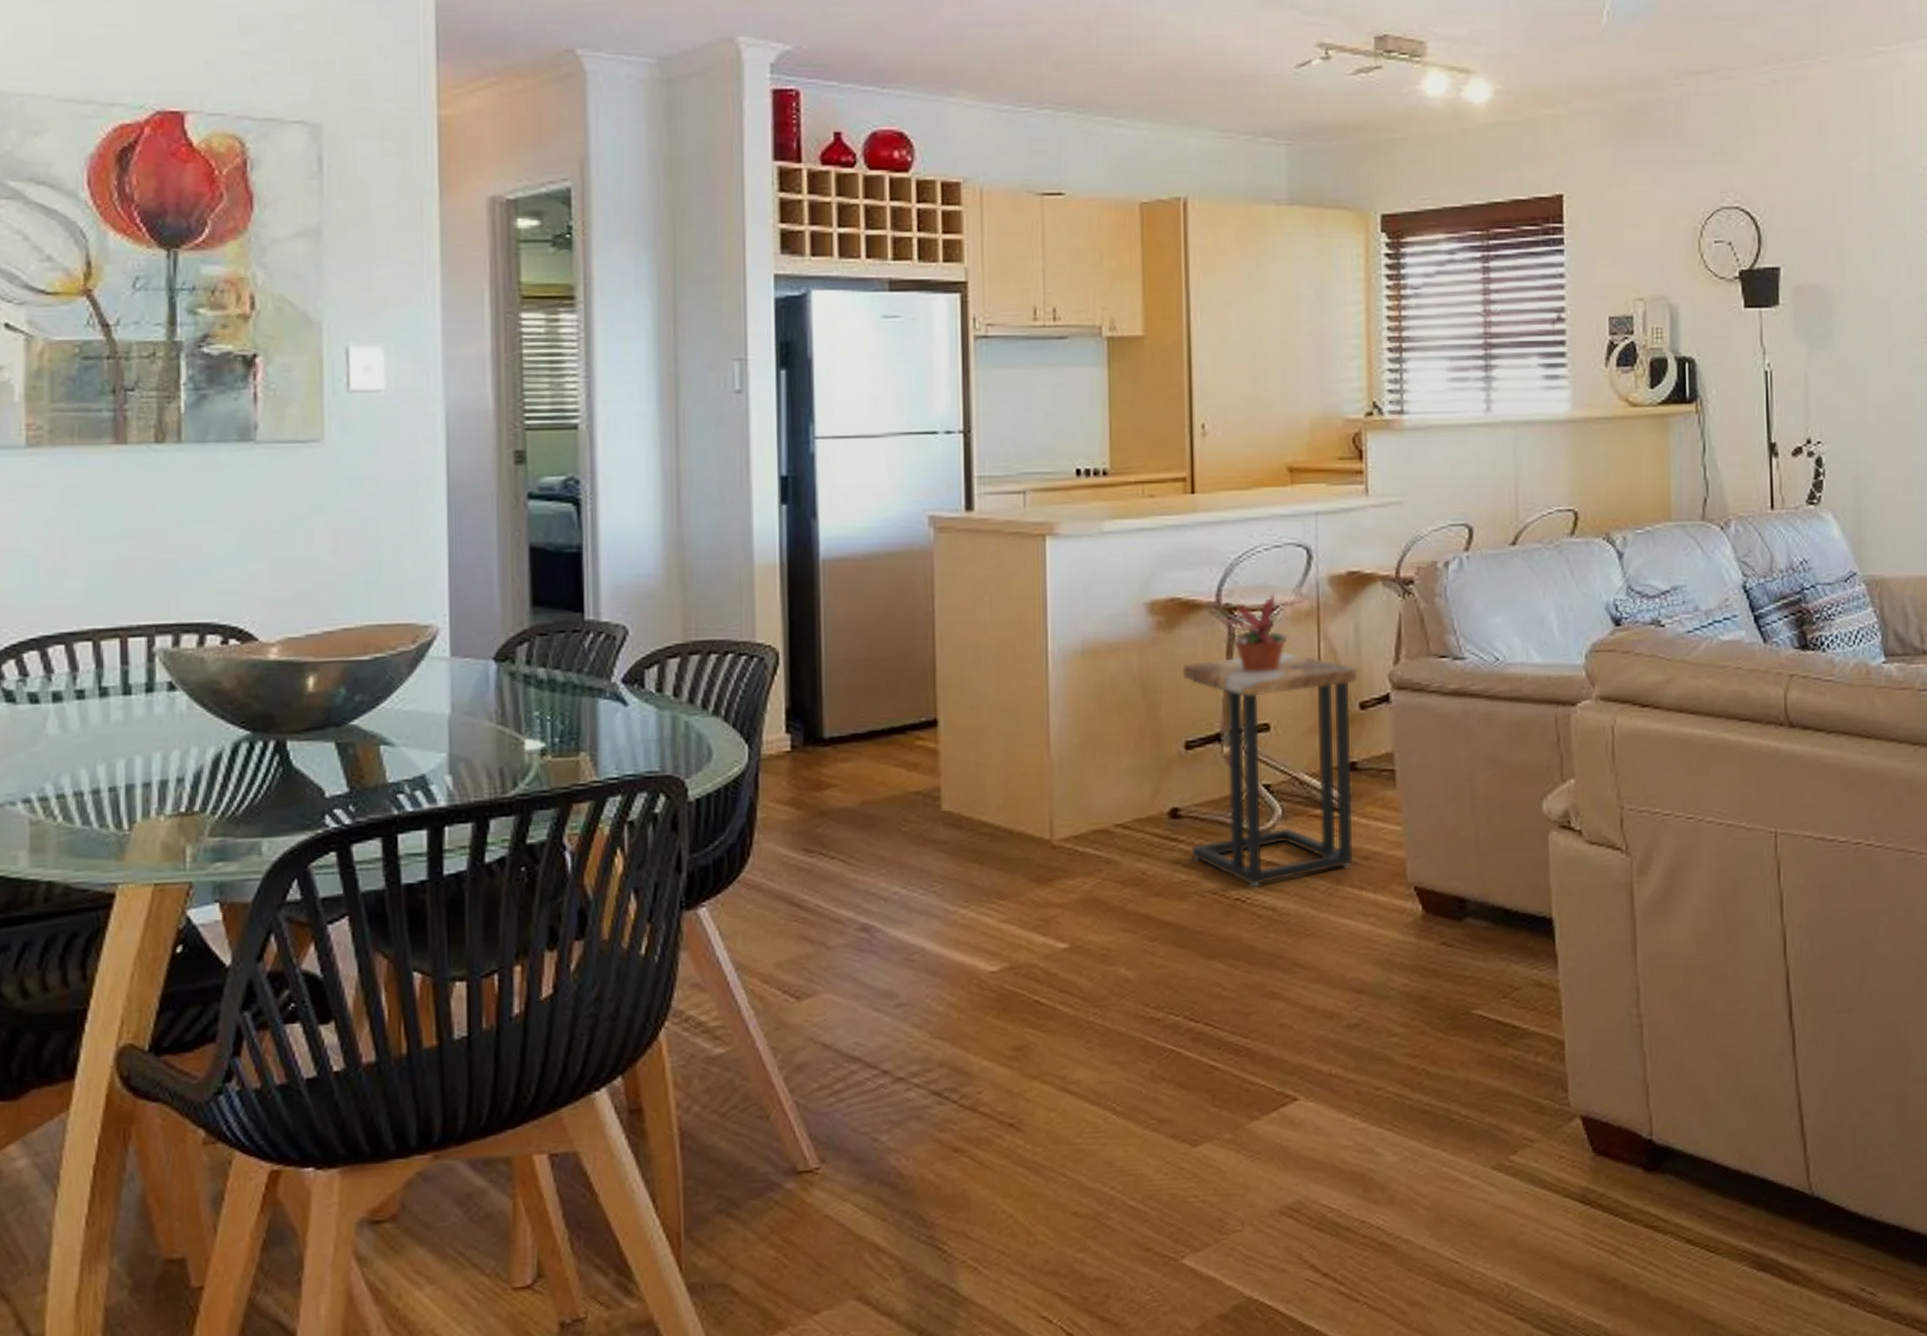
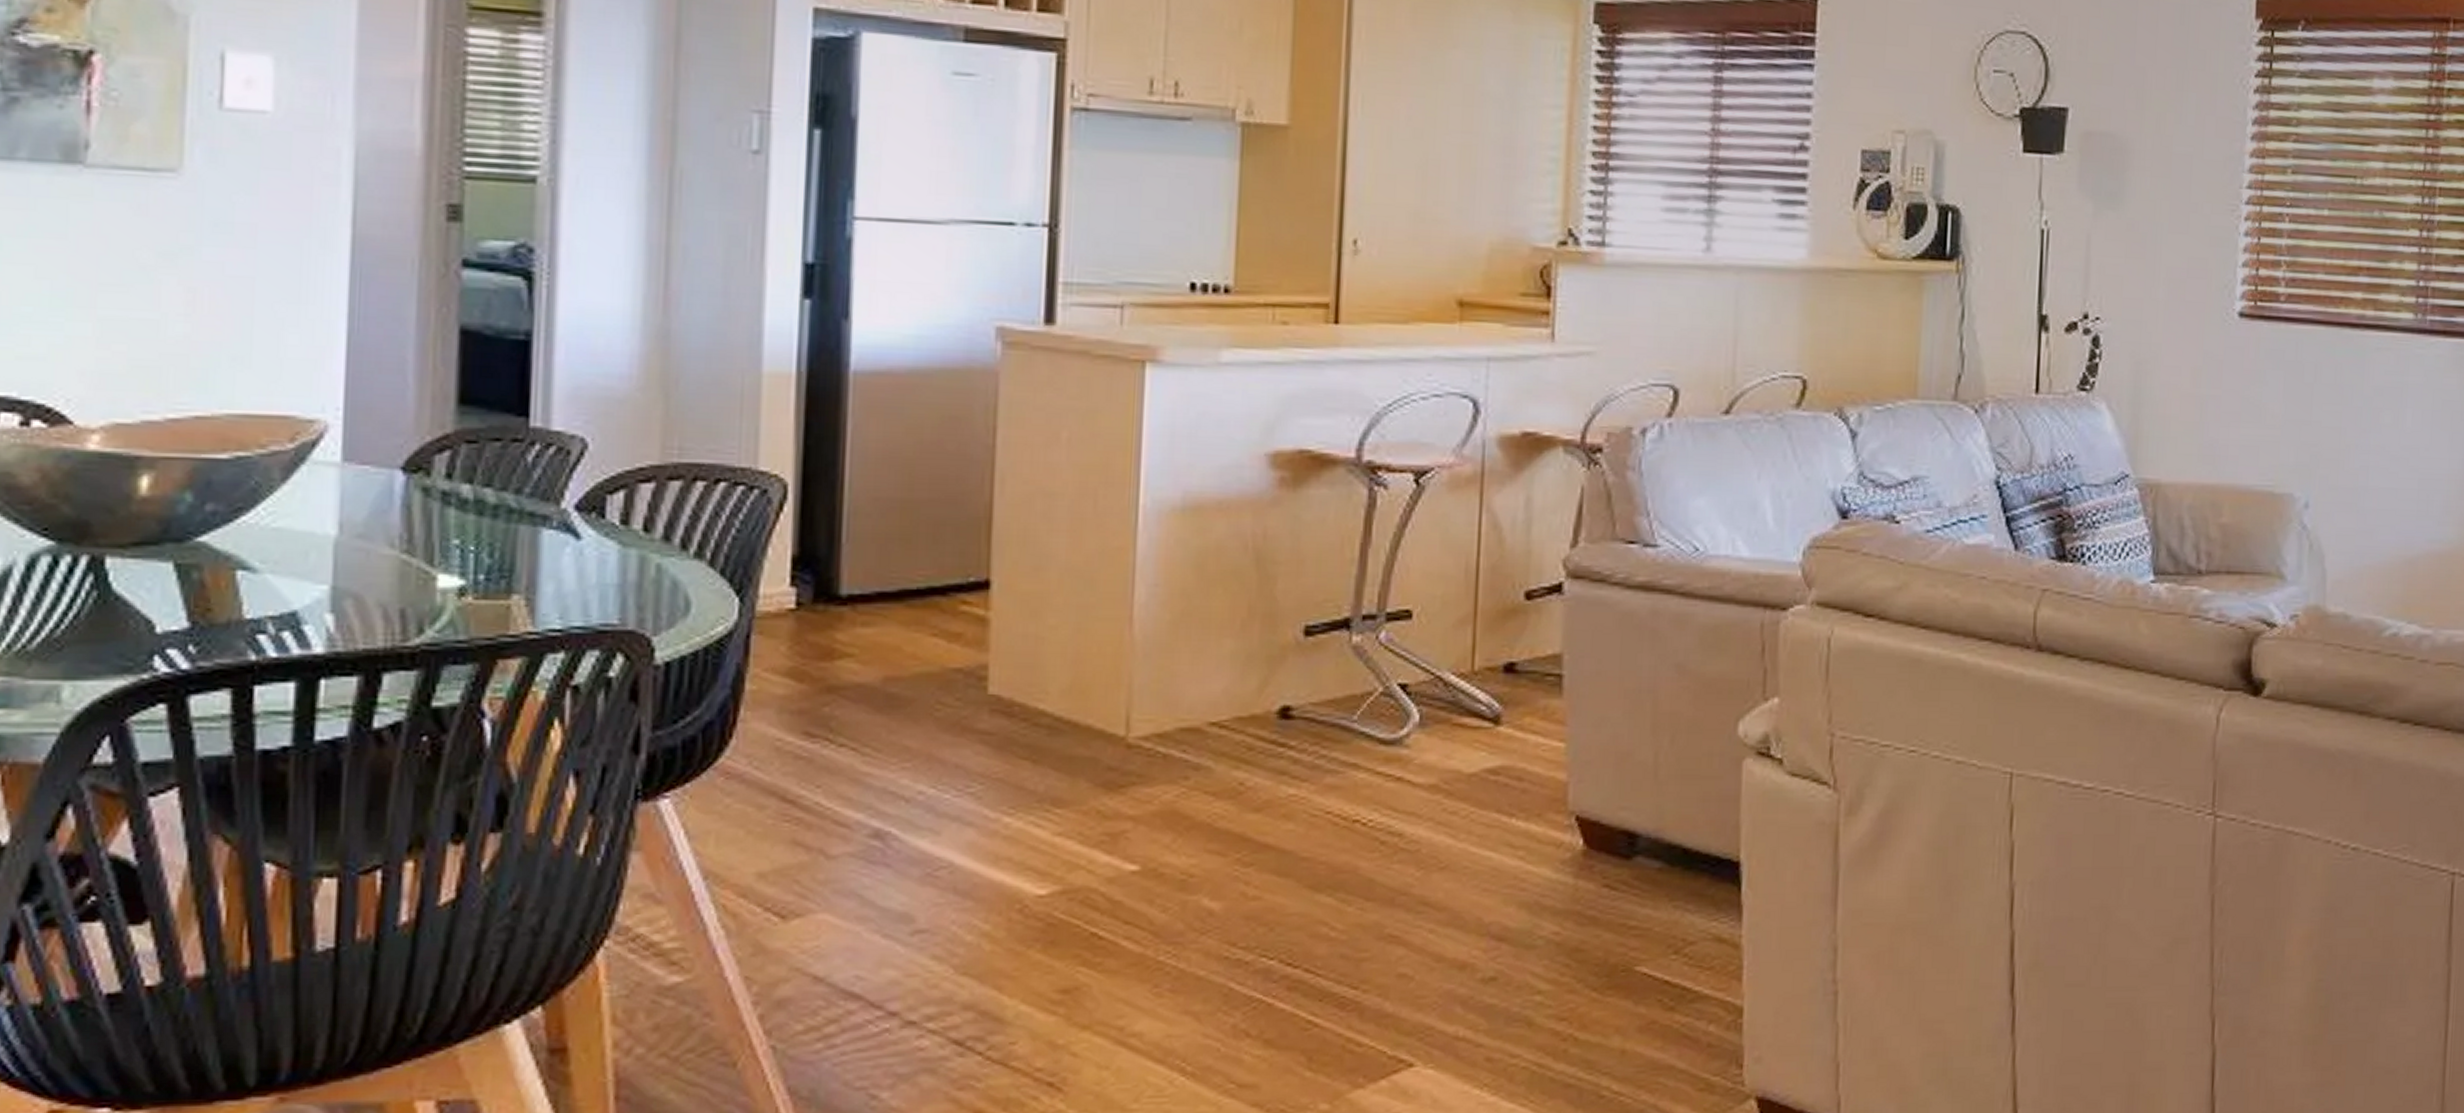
side table: present [1182,651,1359,887] -> none [1304,524,1527,807]
potted plant: present [1221,593,1304,672] -> none [1360,452,1461,547]

